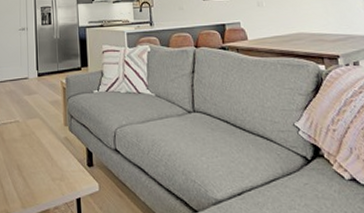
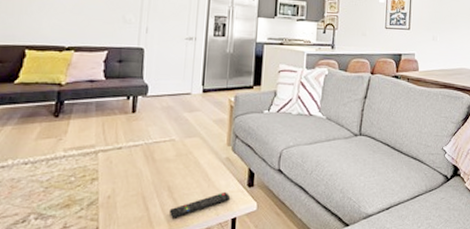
remote control: none [20,171,73,196] -> present [169,191,231,218]

